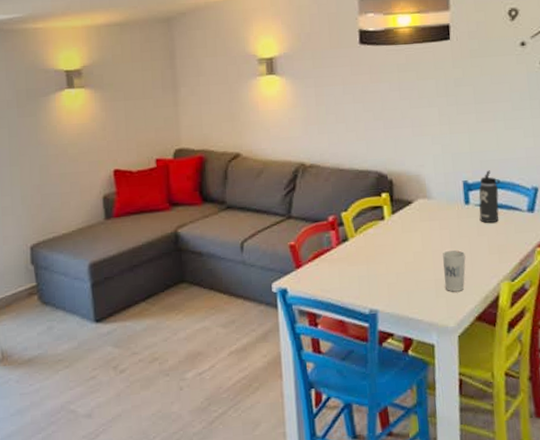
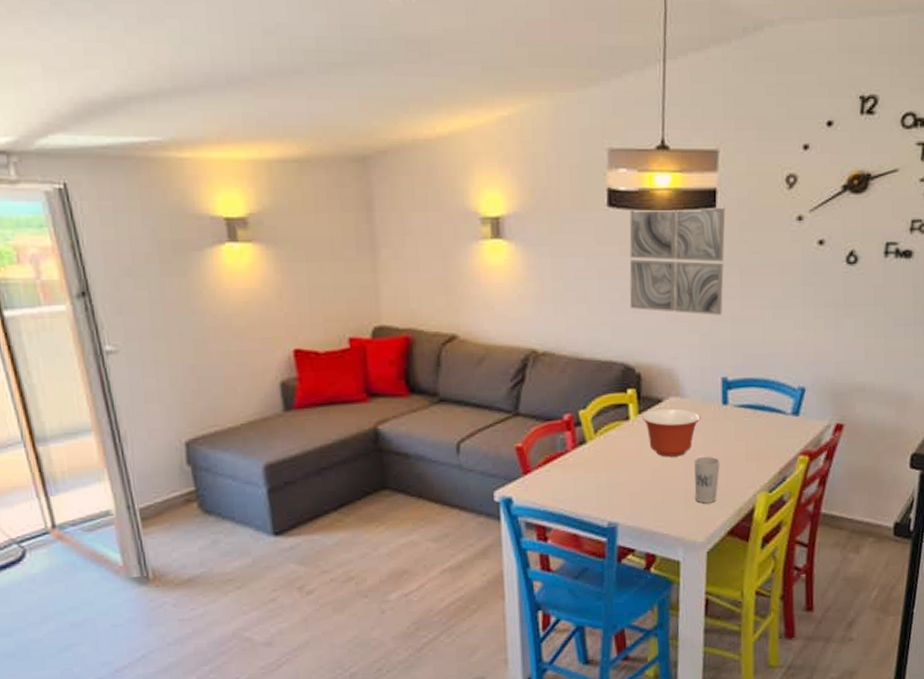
wall art: none [377,39,460,128] -> present [629,207,726,315]
mixing bowl: none [394,209,447,251] -> present [641,408,701,457]
thermos bottle: present [479,170,501,224] -> none [738,366,764,428]

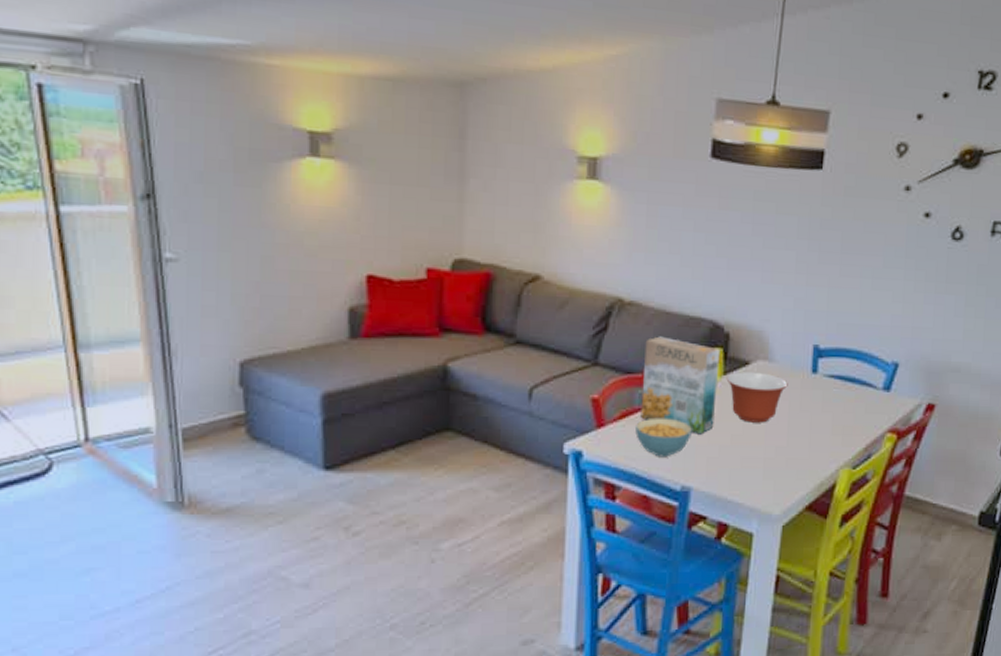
cereal bowl: none [560,459,614,497] -> present [635,418,692,457]
cereal box: none [561,382,634,473] -> present [641,336,720,435]
wall art: present [629,207,726,315] -> none [724,161,832,280]
cup: present [694,456,720,504] -> none [776,425,804,475]

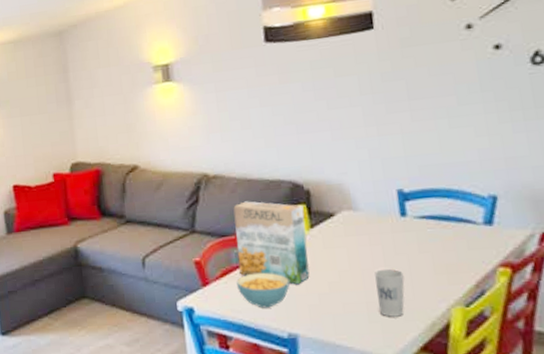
mixing bowl: present [726,372,788,423] -> none [314,222,378,270]
cup: none [776,425,804,475] -> present [375,268,405,317]

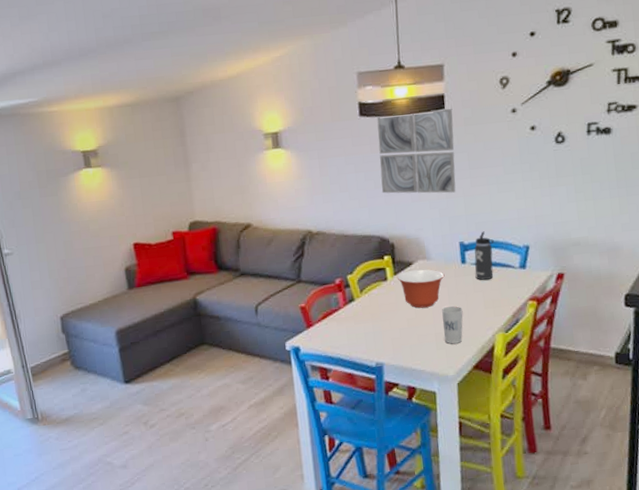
cereal box: present [233,201,310,285] -> none [332,253,393,323]
cereal bowl: present [236,272,290,308] -> none [335,313,378,344]
wall art: none [286,28,391,131] -> present [376,108,456,194]
mixing bowl: none [314,222,378,270] -> present [396,269,445,308]
thermos bottle: none [418,177,446,239] -> present [474,231,494,281]

